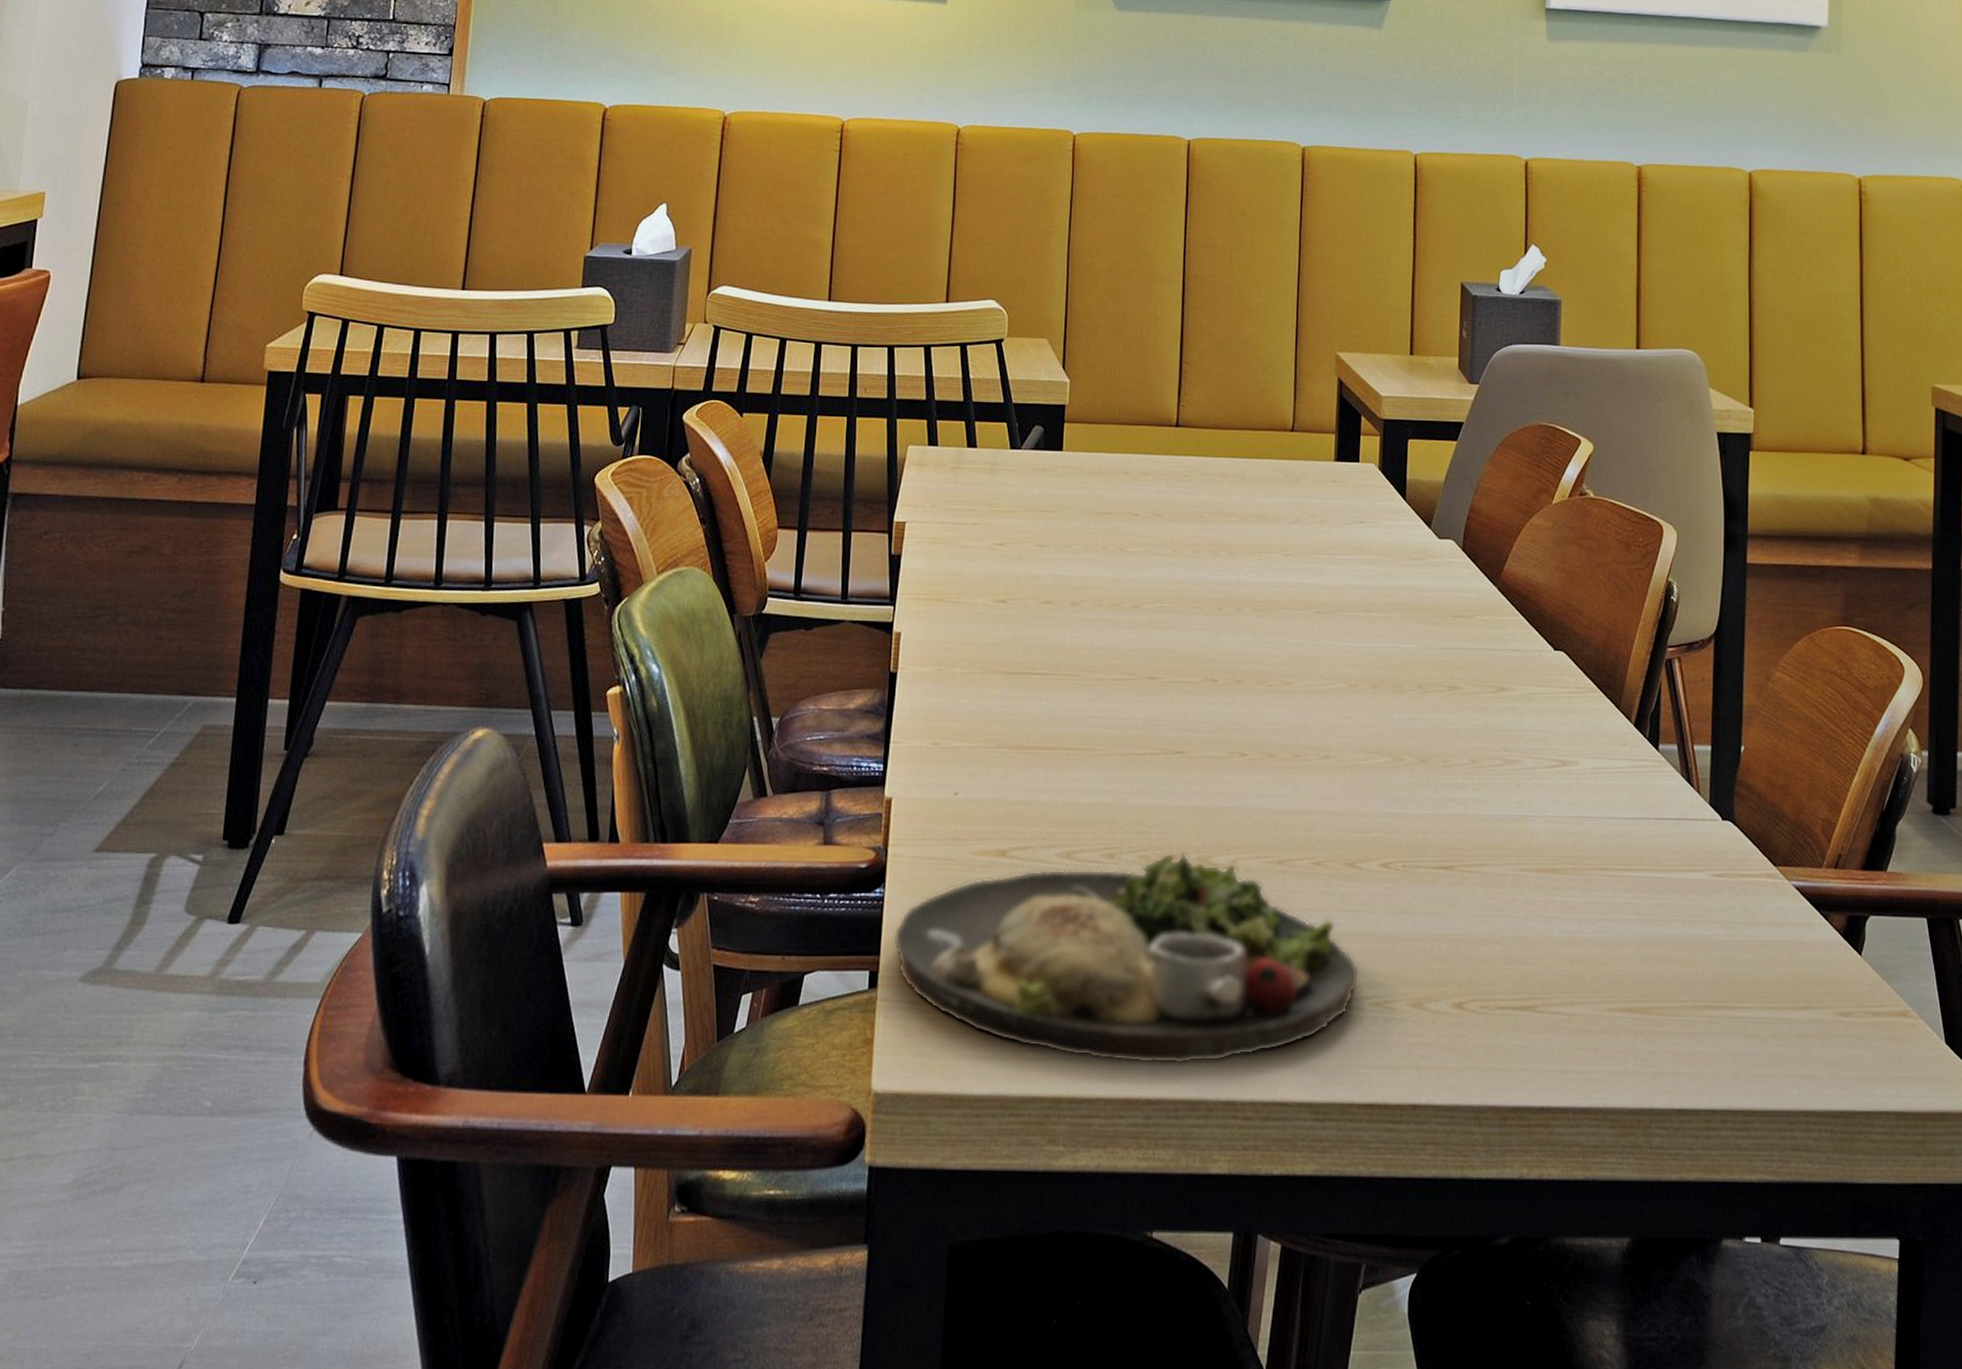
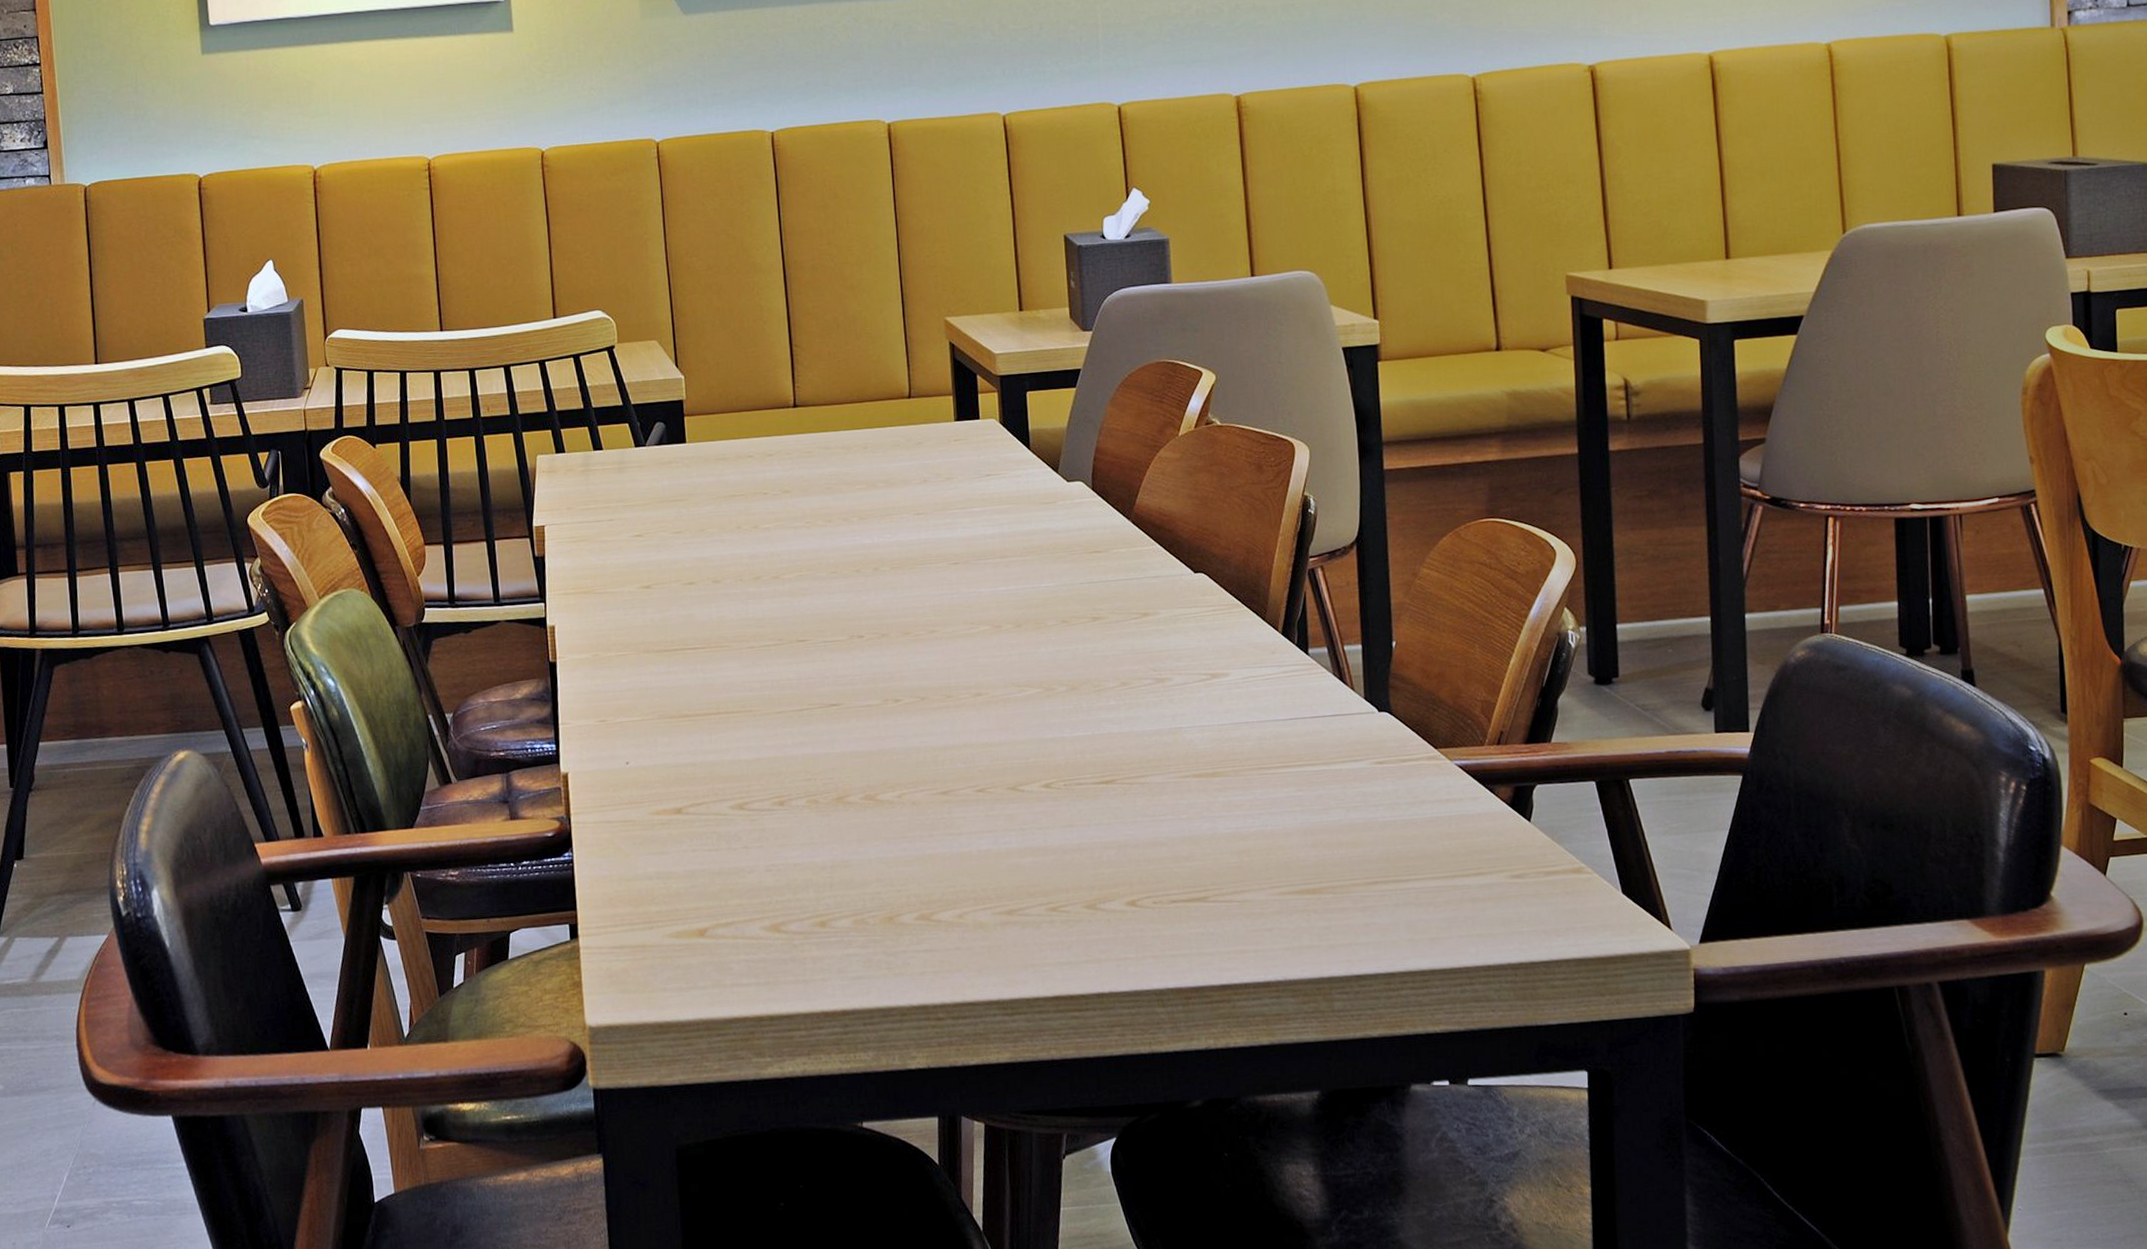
dinner plate: present [893,852,1360,1065] -> none [587,793,1033,982]

